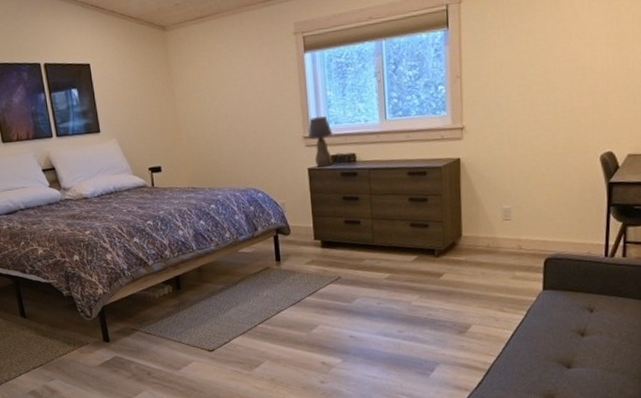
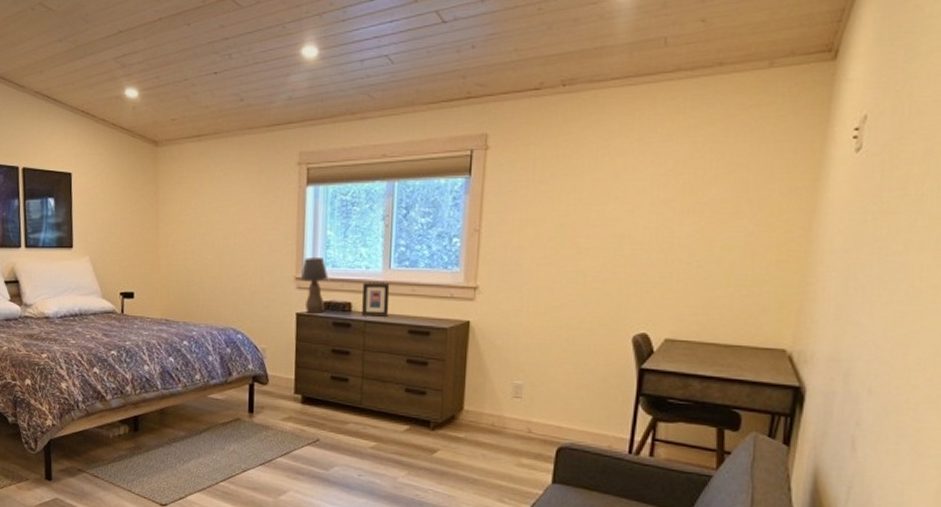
picture frame: none [364,133,389,164] -> present [362,283,390,317]

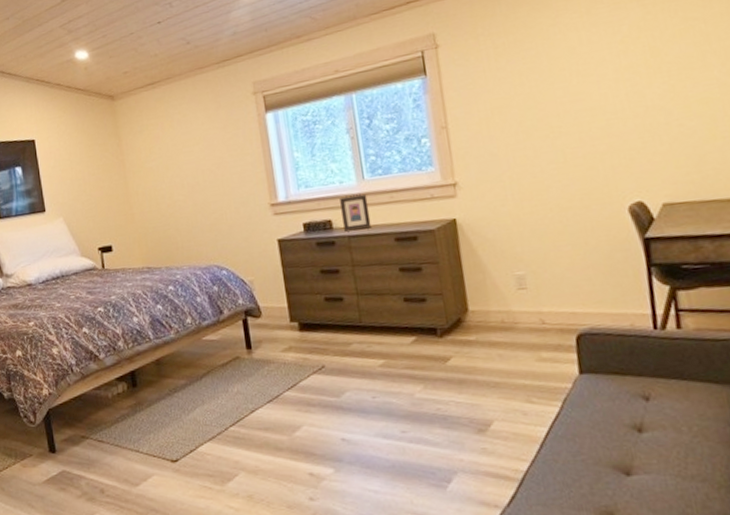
table lamp: present [300,256,329,315] -> none [275,180,306,239]

